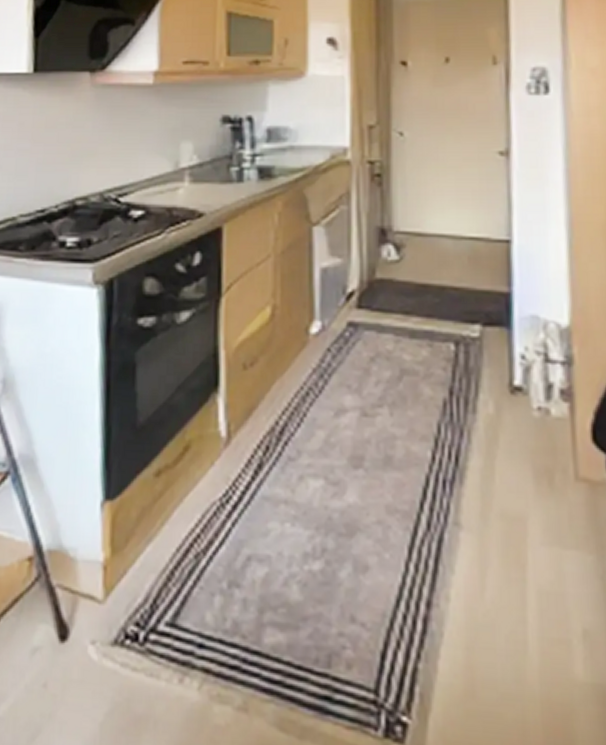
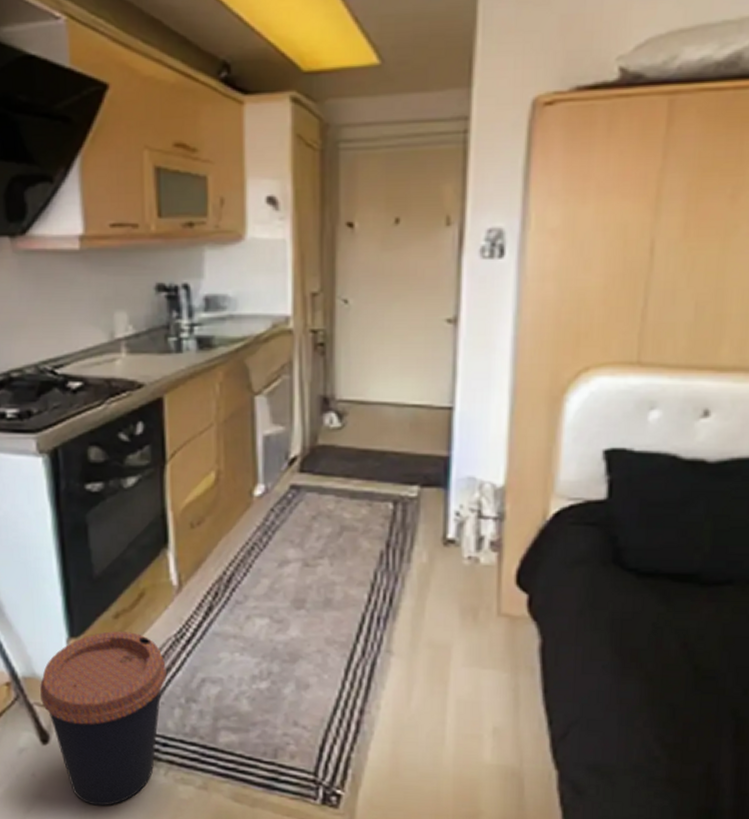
coffee cup: none [64,492,208,734] -> present [39,631,167,806]

